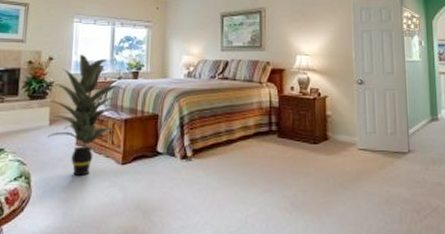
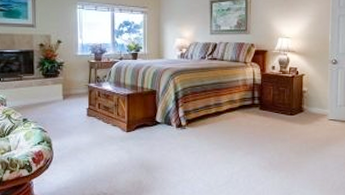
indoor plant: present [47,54,125,176] -> none [61,37,126,141]

